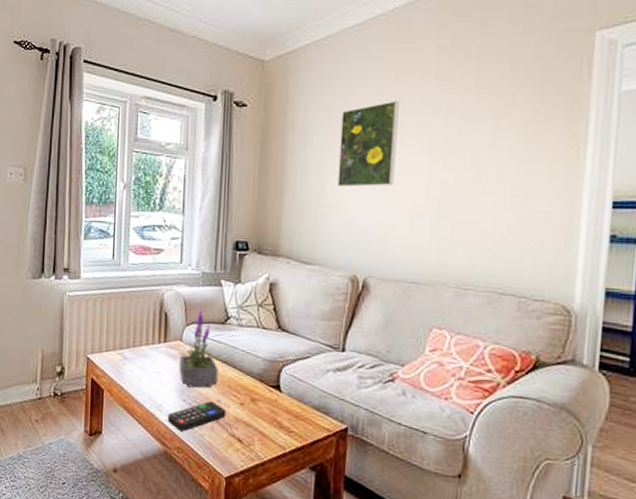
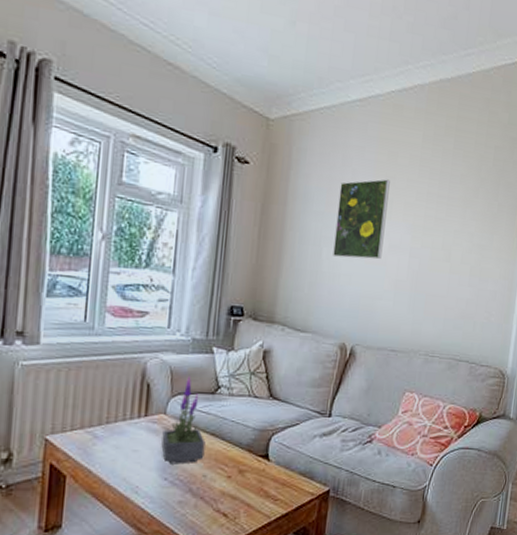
remote control: present [167,401,226,432] -> none [145,477,212,513]

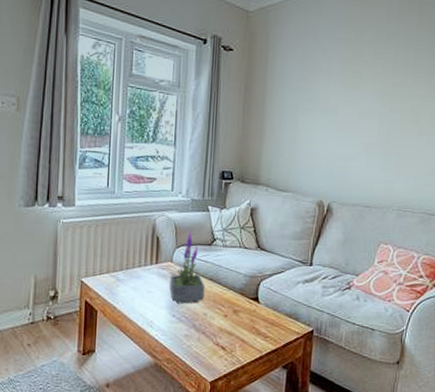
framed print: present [333,179,390,260] -> none [308,54,358,126]

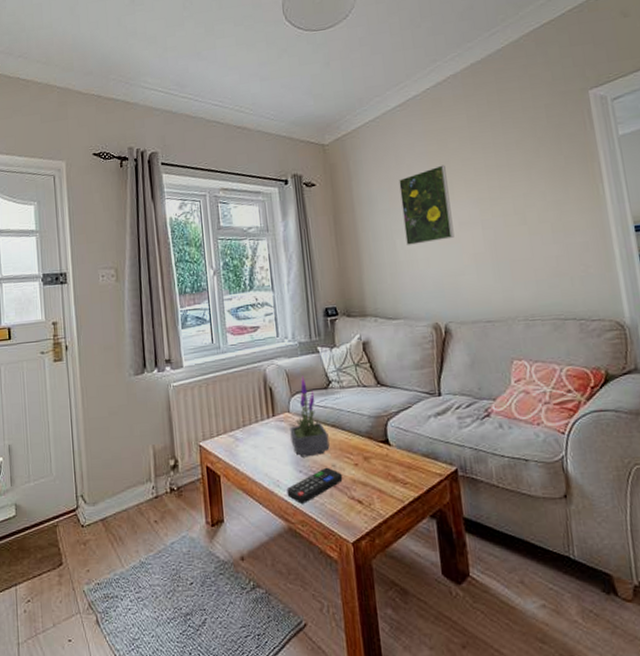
remote control: none [158,315,212,344] -> present [287,467,343,504]
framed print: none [308,54,358,126] -> present [399,165,455,245]

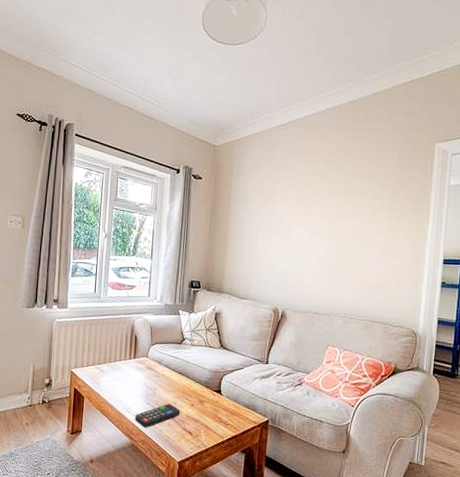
potted plant: present [290,375,330,457] -> none [145,330,175,394]
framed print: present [399,165,455,245] -> none [266,182,310,243]

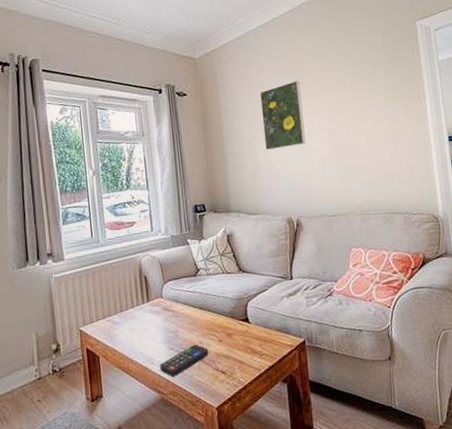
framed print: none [266,182,310,243] -> present [260,80,306,150]

